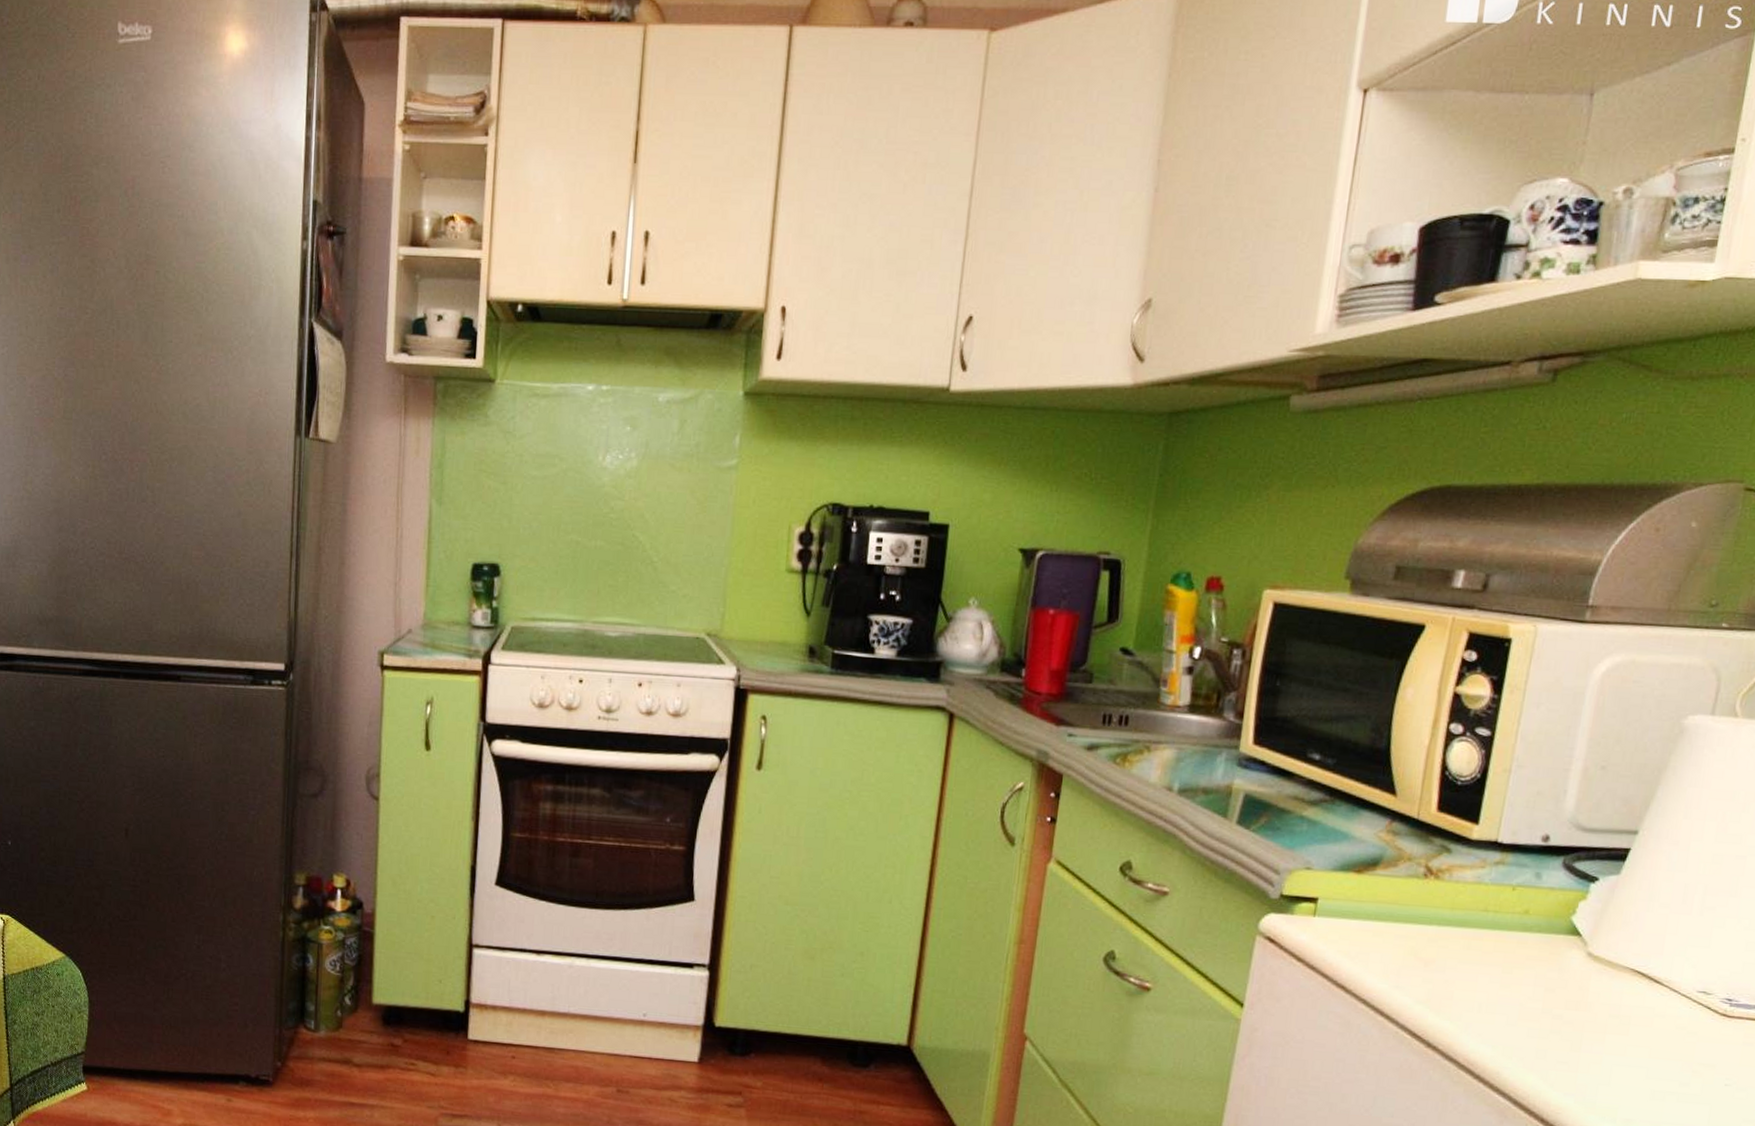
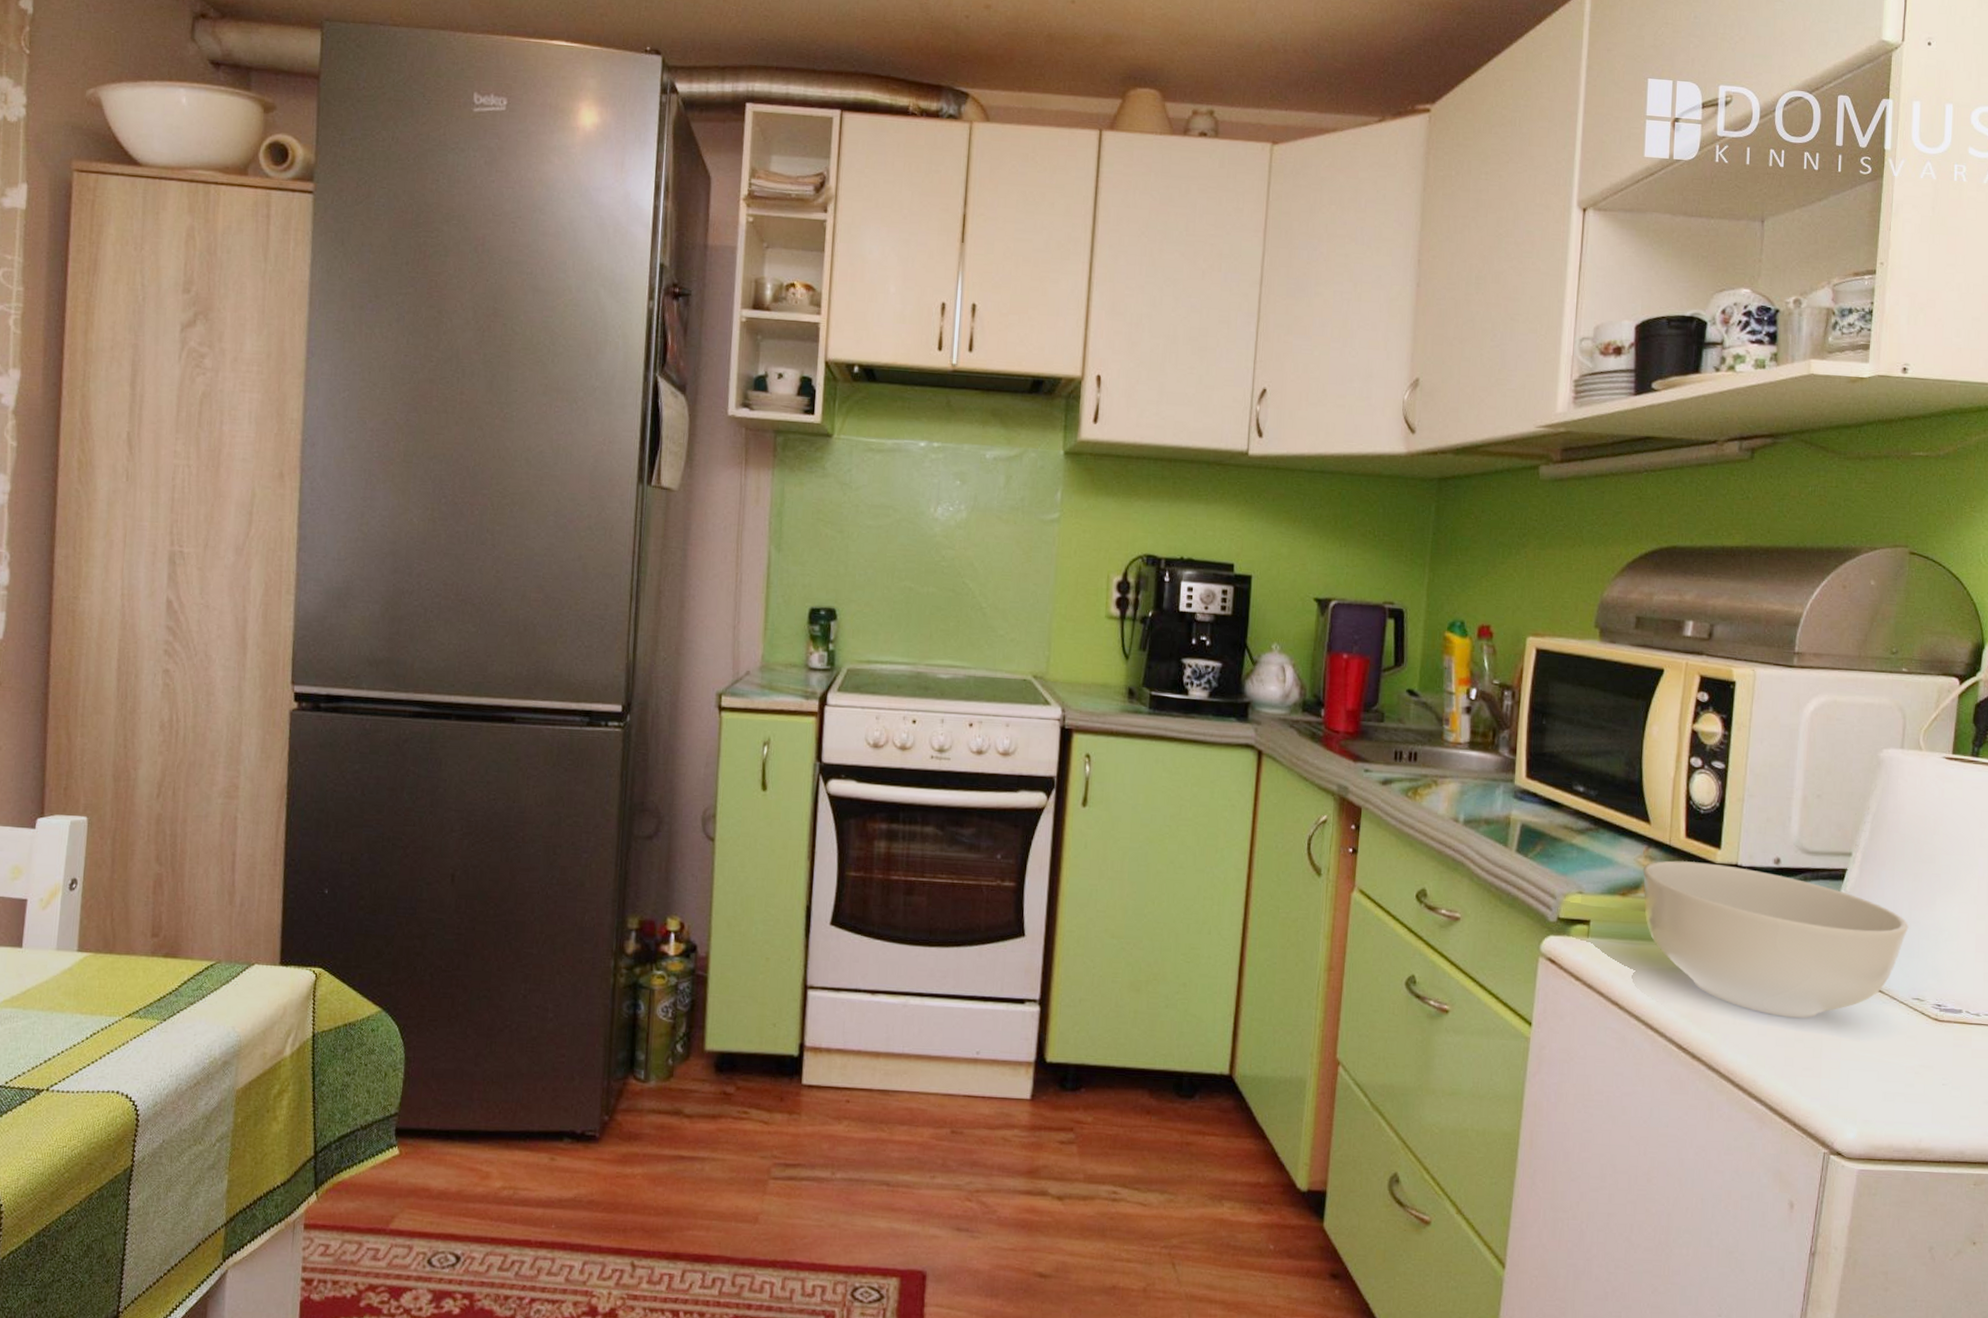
bowl: none [1382,836,1701,1009] -> present [1642,860,1909,1019]

